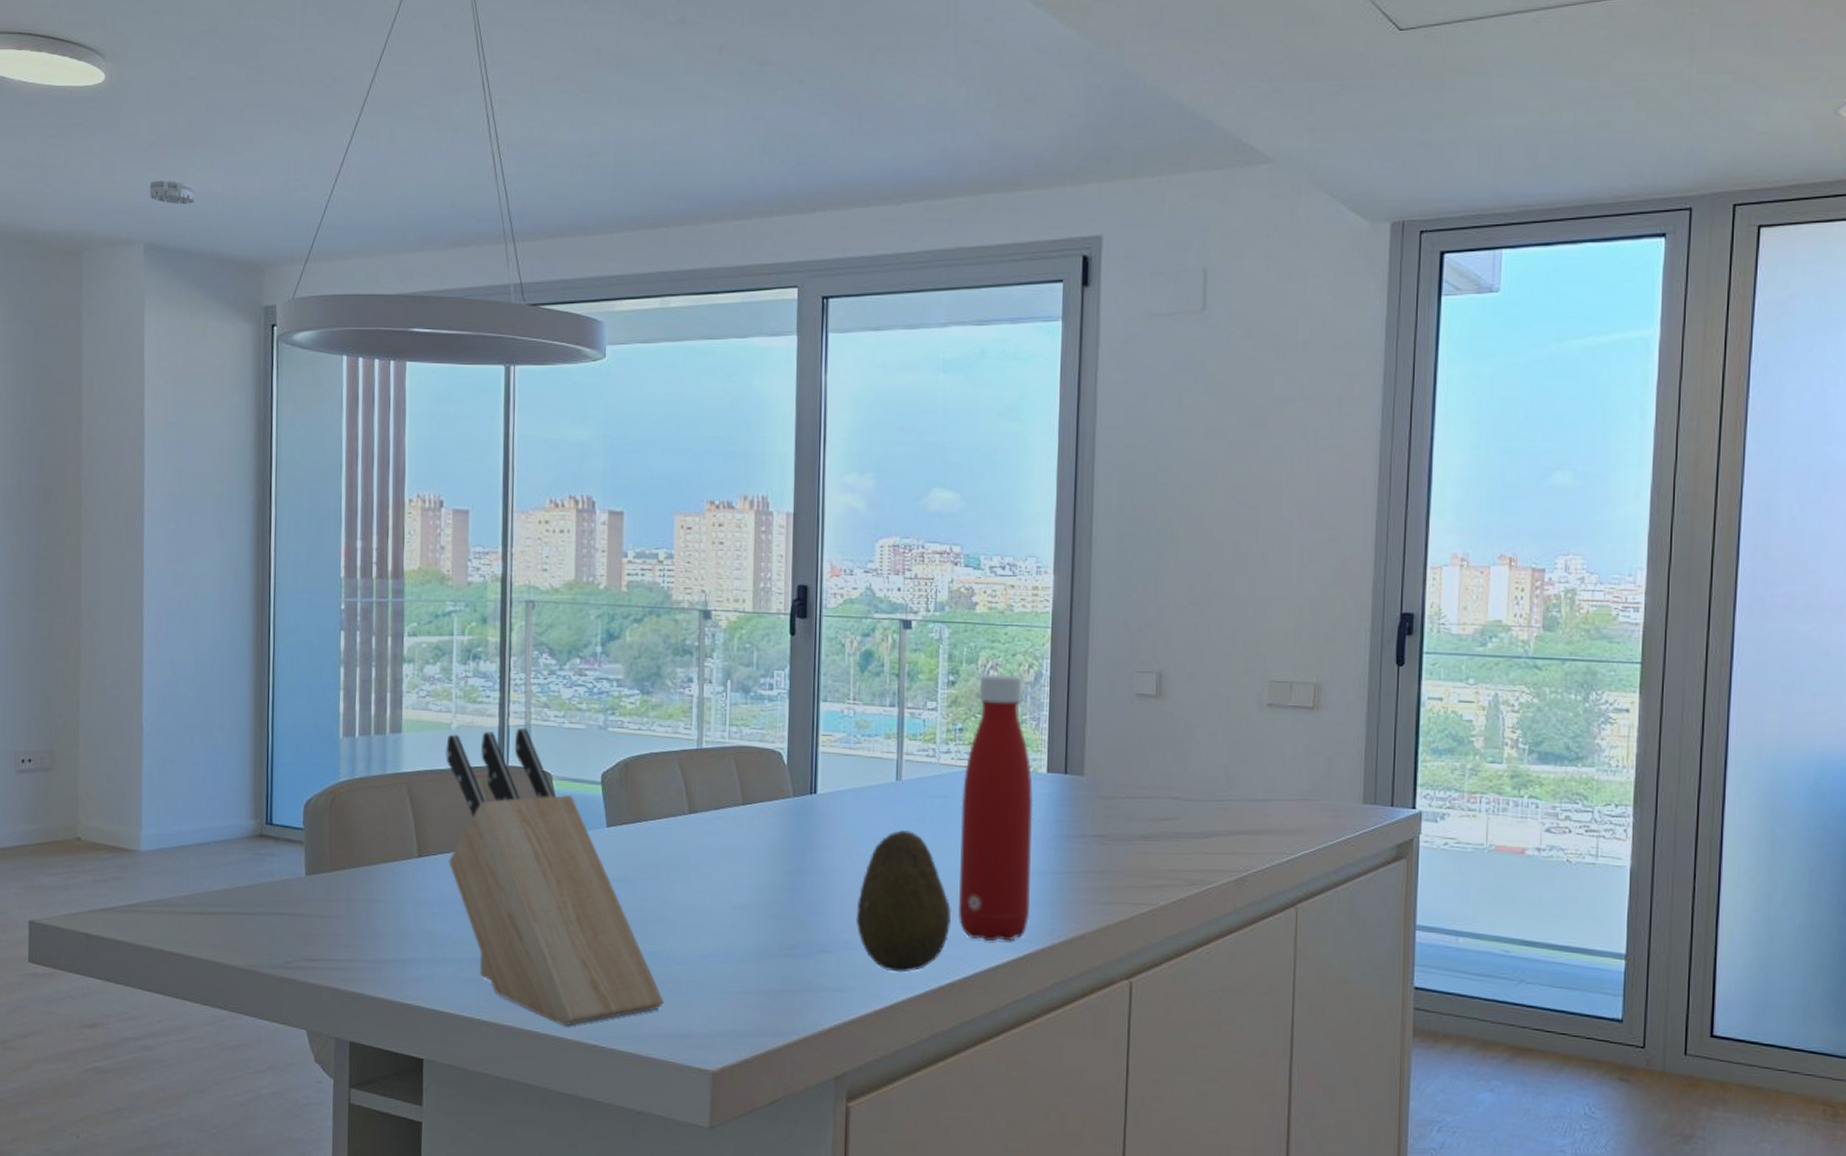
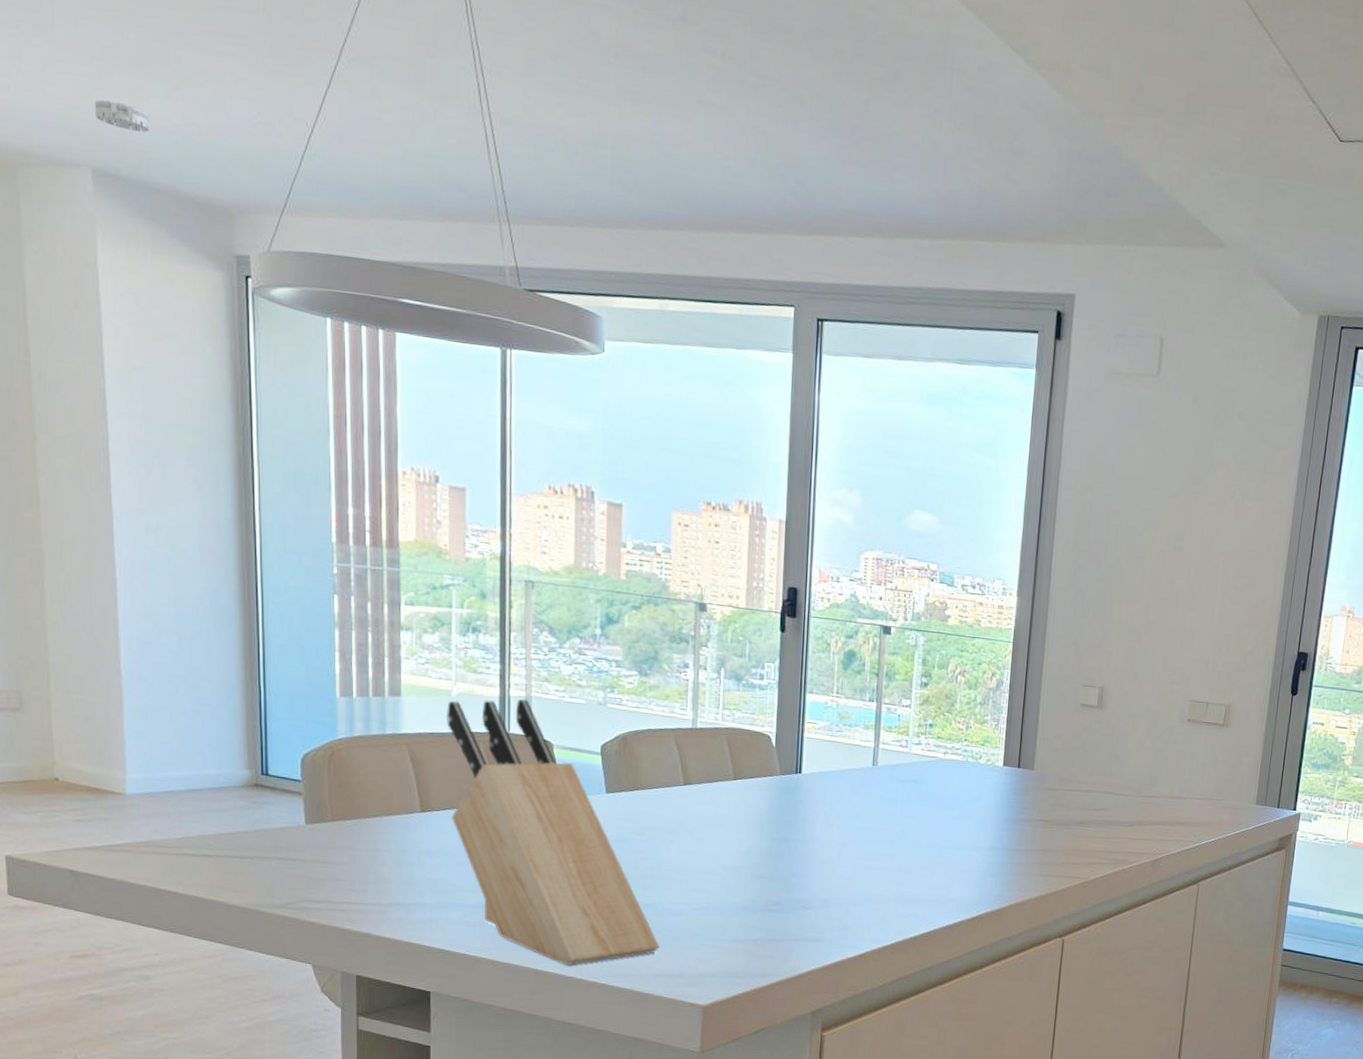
fruit: present [856,830,952,973] -> none [833,808,917,927]
bottle: present [959,674,1034,941] -> none [922,679,991,904]

